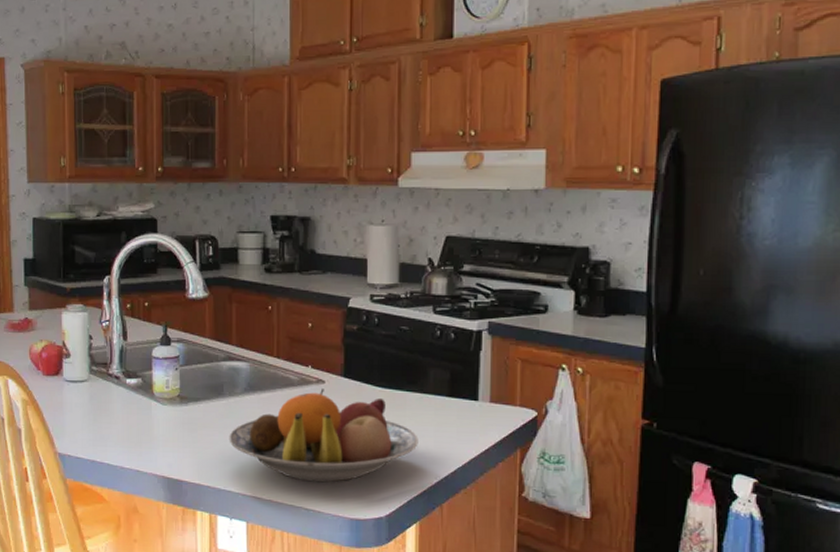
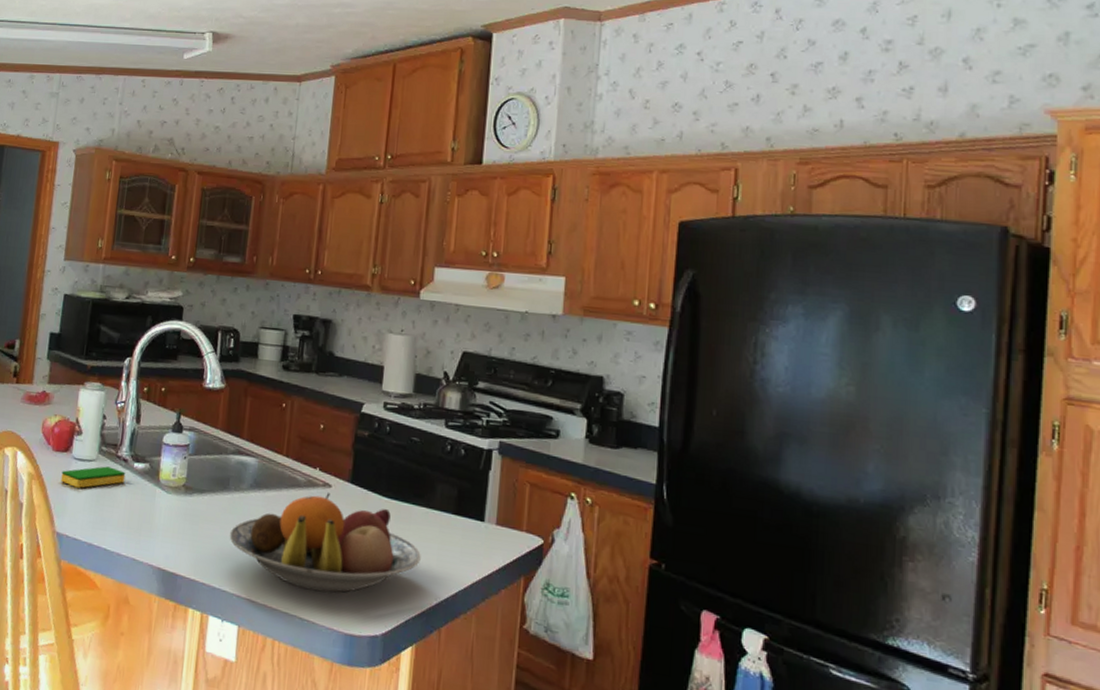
dish sponge: none [55,385,119,409] -> present [61,466,126,488]

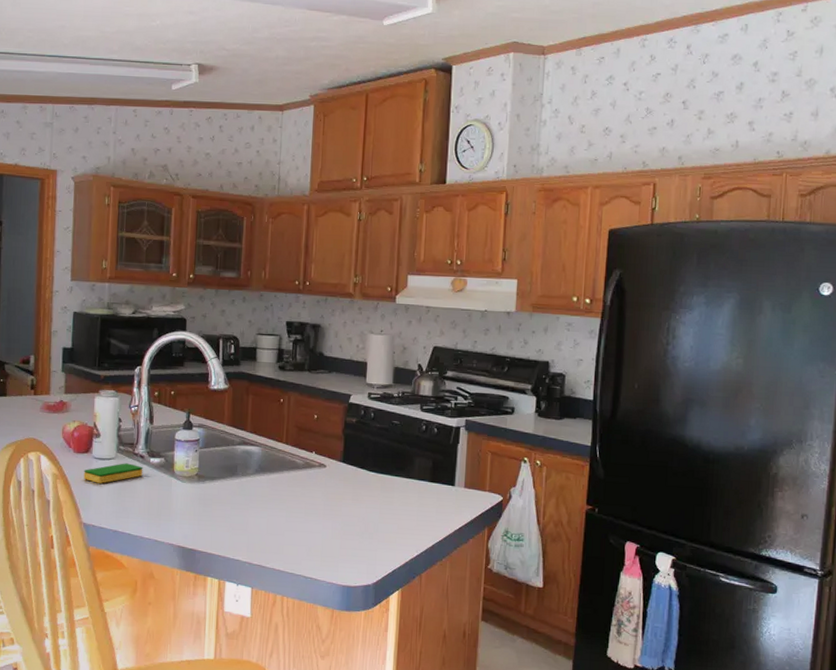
fruit bowl: present [229,493,421,593] -> none [239,472,404,554]

